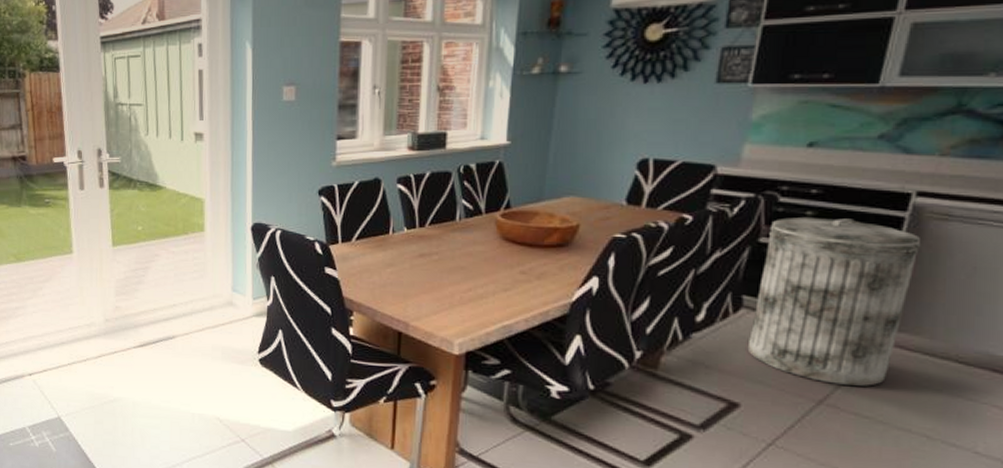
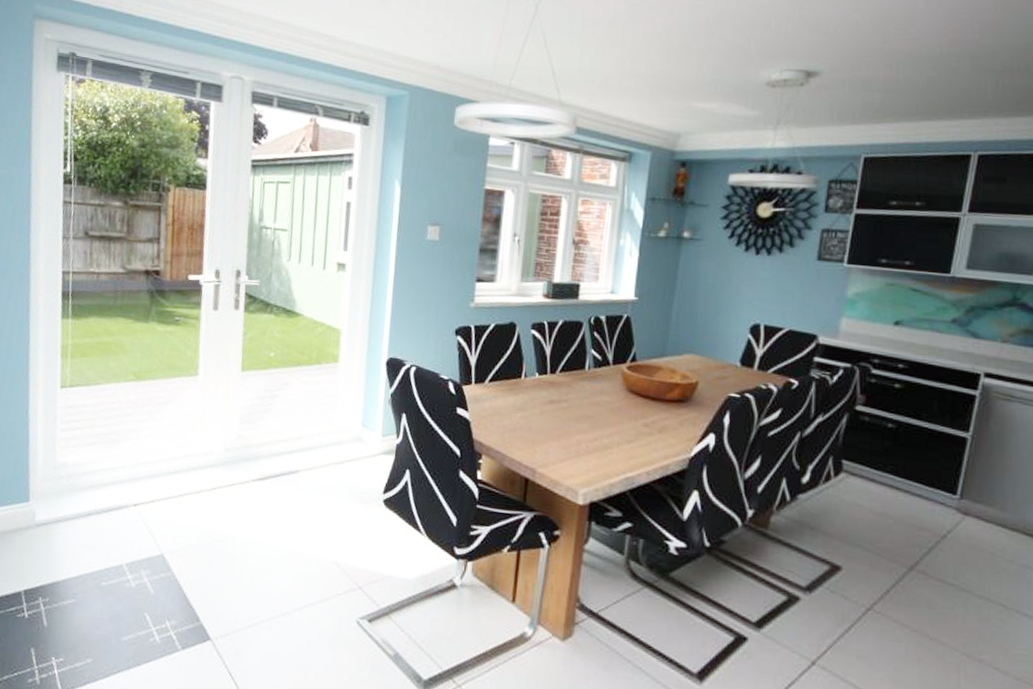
trash can: present [747,216,922,386] -> none [847,388,990,554]

